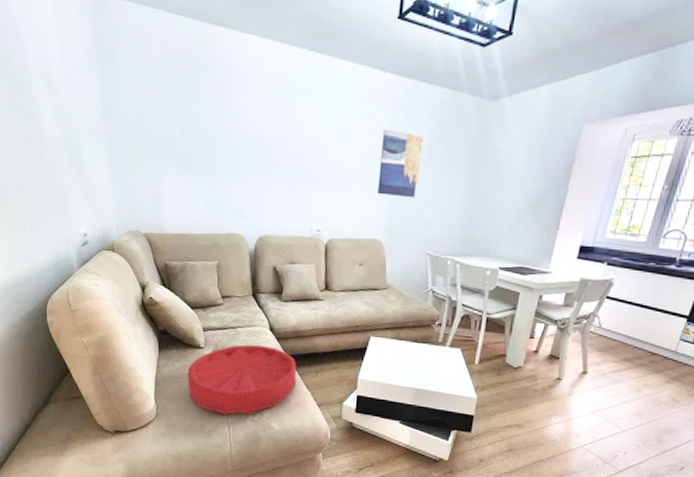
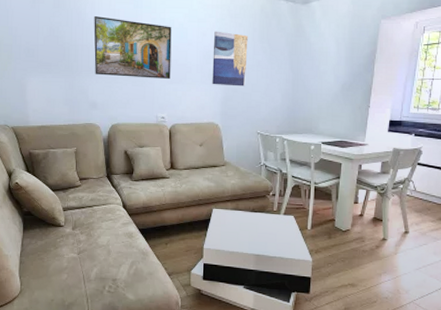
cushion: present [187,344,297,416] -> none [49,221,148,288]
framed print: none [240,103,333,186] -> present [94,15,172,80]

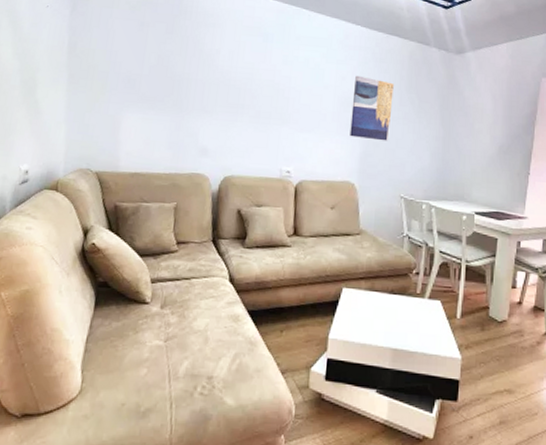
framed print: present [94,15,172,80] -> none [209,46,306,127]

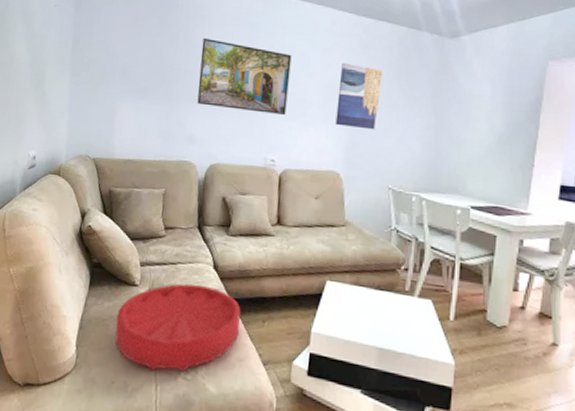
cushion: none [124,298,258,389] -> present [114,283,241,372]
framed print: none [209,46,306,127] -> present [197,37,292,116]

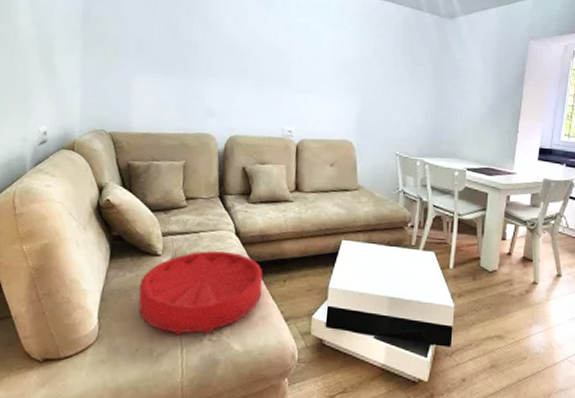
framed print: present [197,37,292,116] -> none [215,13,306,89]
wall art: present [335,62,382,130] -> none [347,39,389,102]

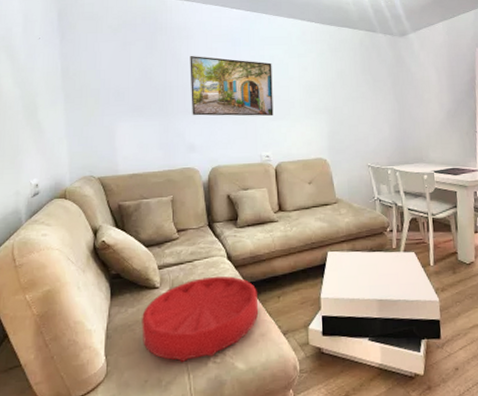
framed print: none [215,13,306,89] -> present [190,55,274,117]

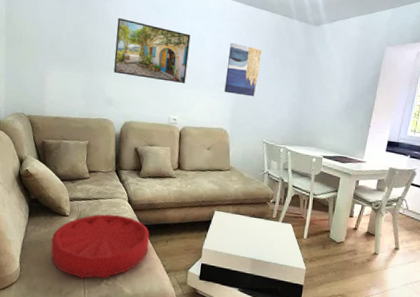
wall art: none [315,65,352,120] -> present [224,42,262,97]

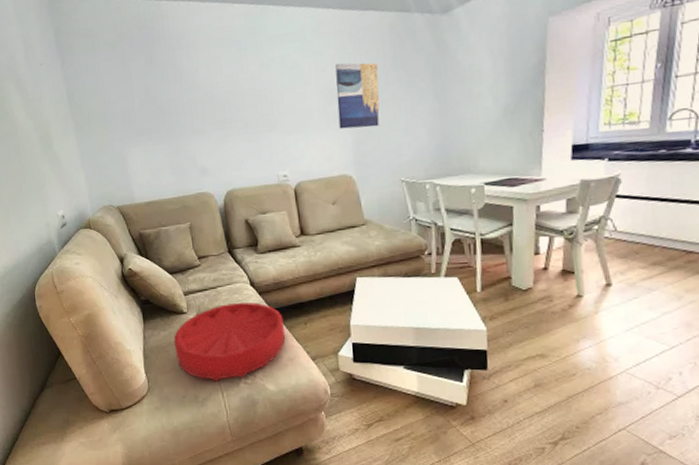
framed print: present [113,17,191,84] -> none [192,65,289,136]

